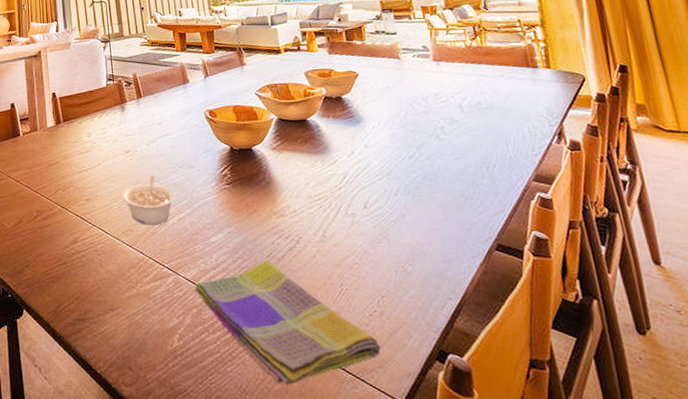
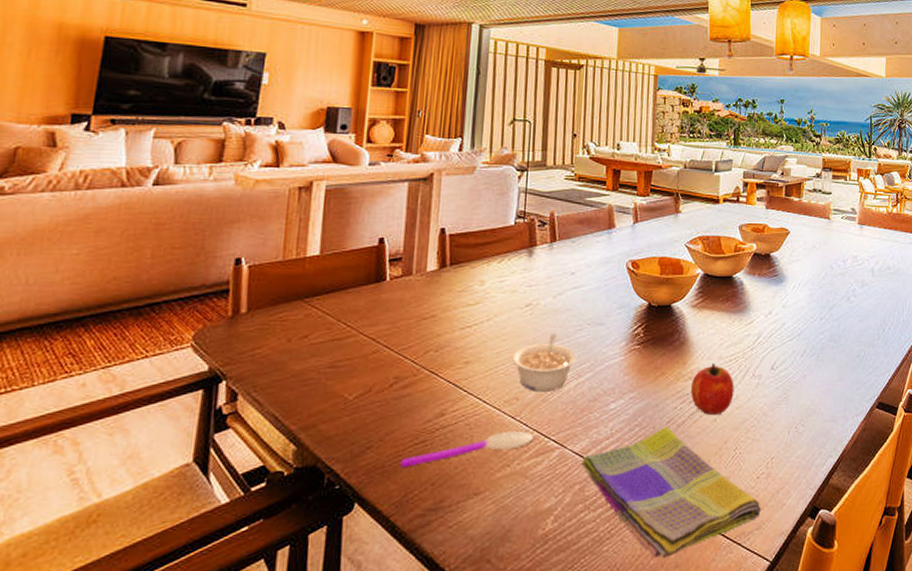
spoon: none [50,257,150,284] -> present [400,430,533,468]
fruit: none [284,202,330,252] -> present [690,363,734,416]

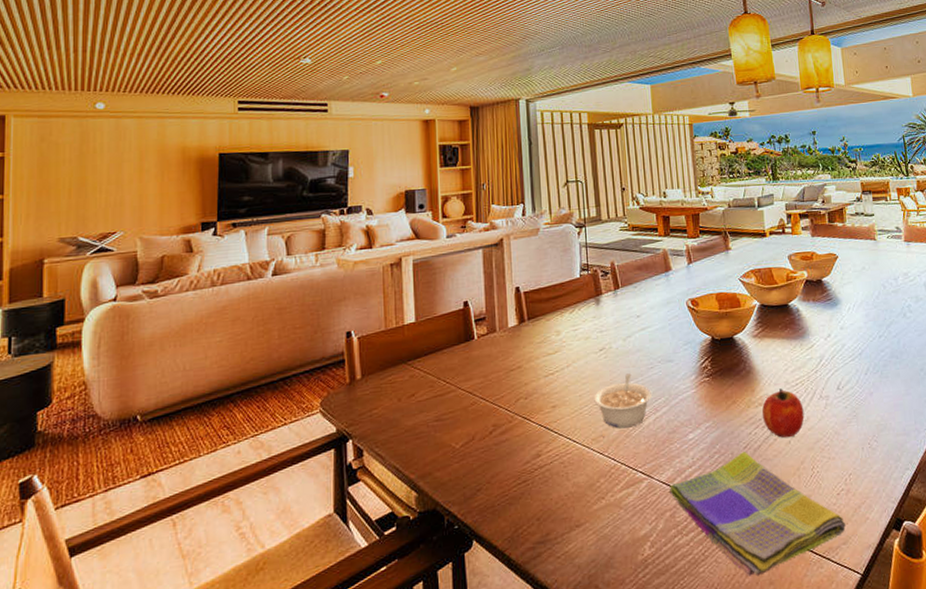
spoon: present [400,430,533,468] -> none [507,465,622,507]

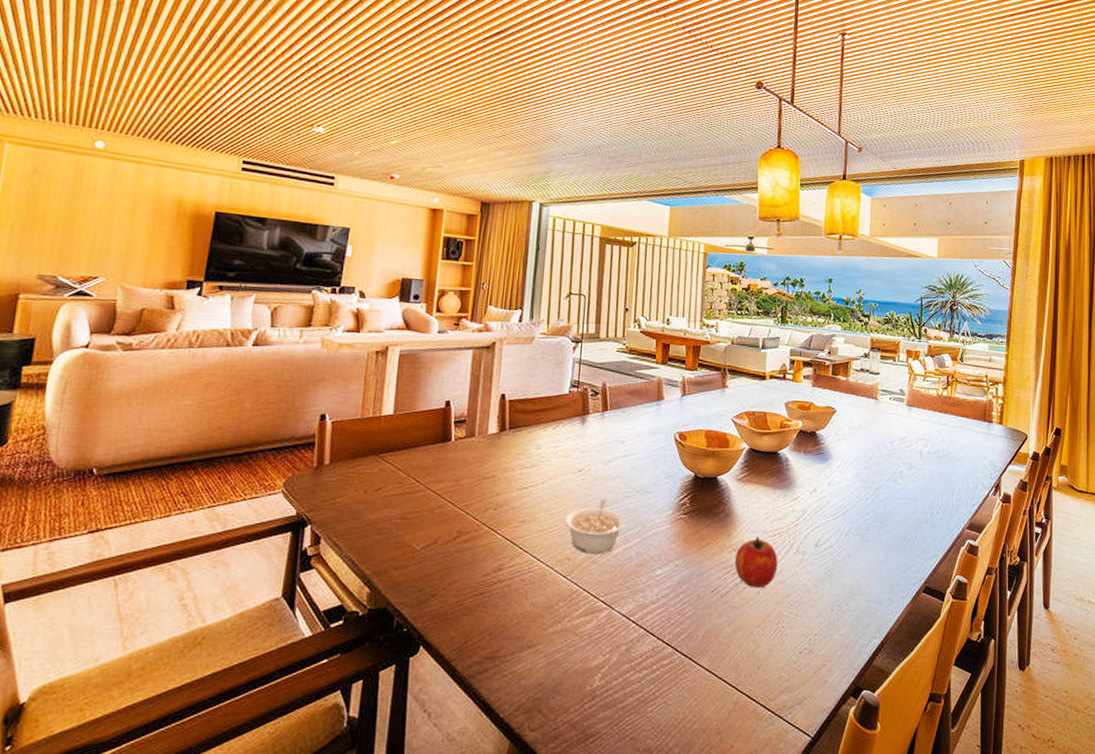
dish towel: present [668,451,846,577] -> none [627,596,803,724]

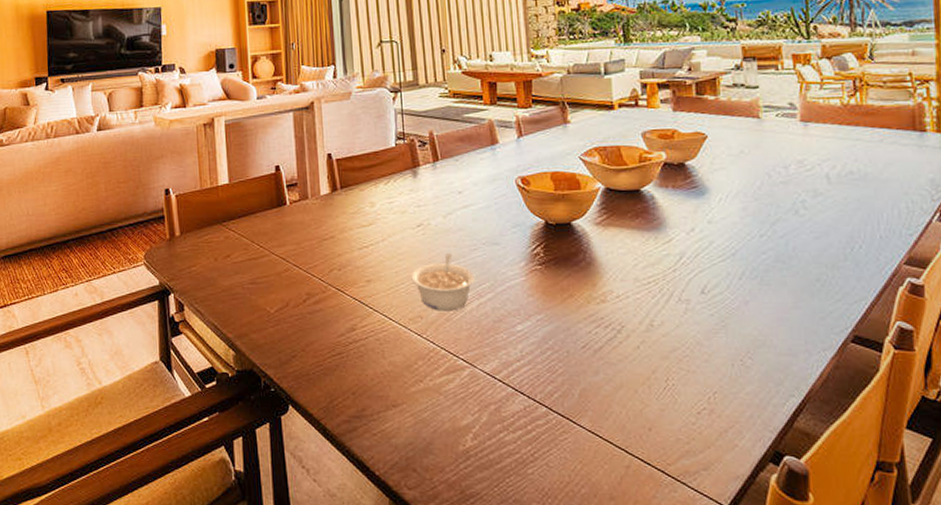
fruit: present [734,537,778,588] -> none [604,286,658,342]

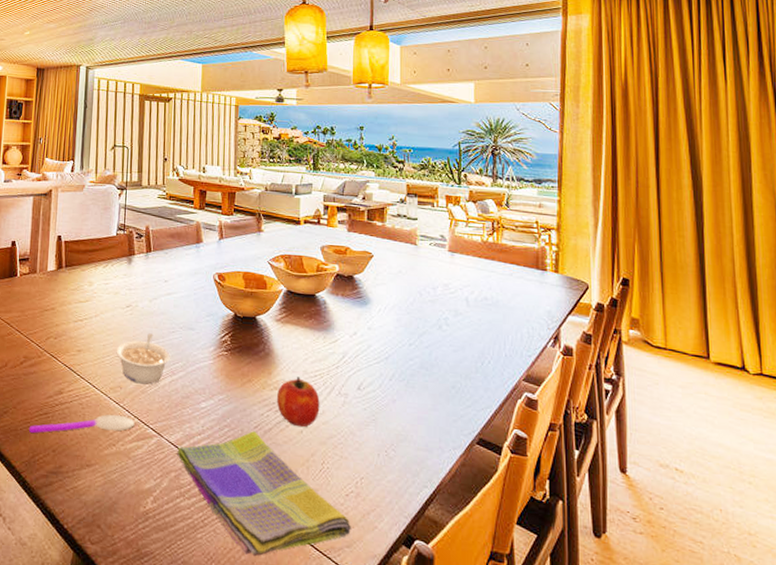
spoon: none [322,347,442,377] -> present [28,414,135,434]
dish towel: none [493,351,707,489] -> present [176,431,351,557]
fruit: none [604,286,658,342] -> present [276,377,320,428]

